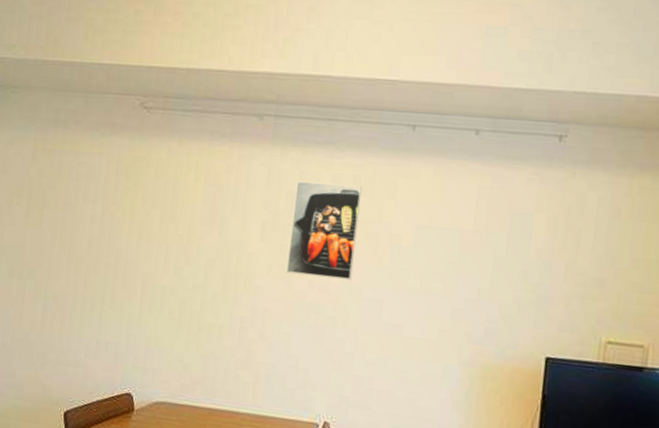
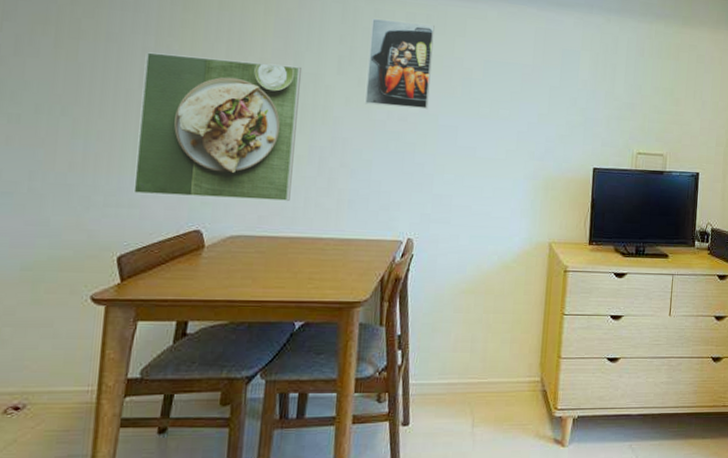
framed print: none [79,220,226,372] -> present [133,52,301,202]

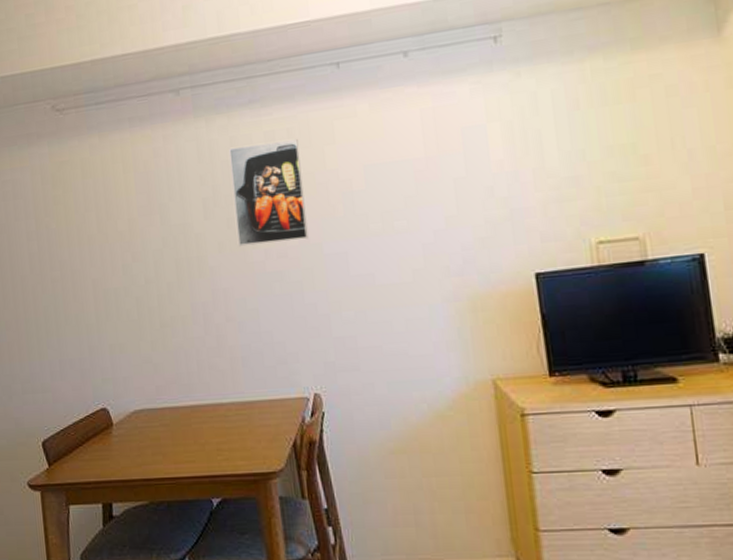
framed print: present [133,52,301,202] -> none [30,219,183,378]

